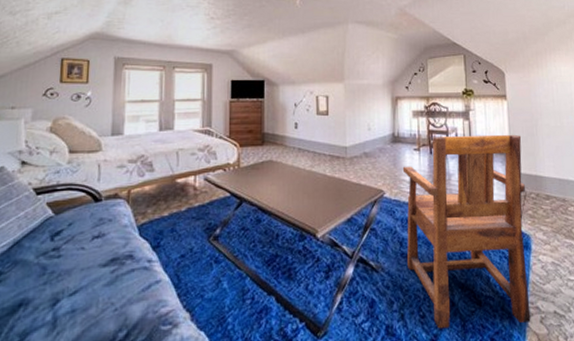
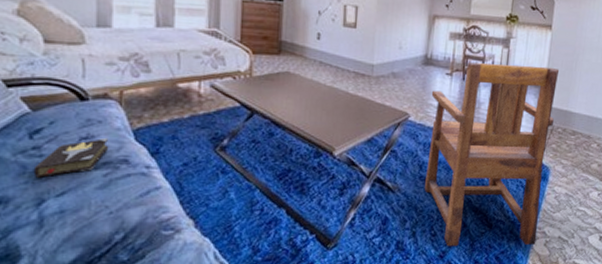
hardback book: none [52,234,117,278] -> present [33,137,109,178]

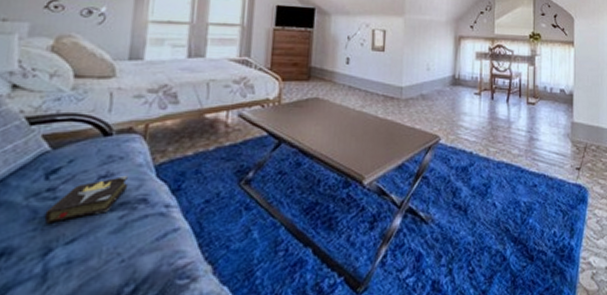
armchair: present [425,62,559,247] -> none [459,81,587,285]

